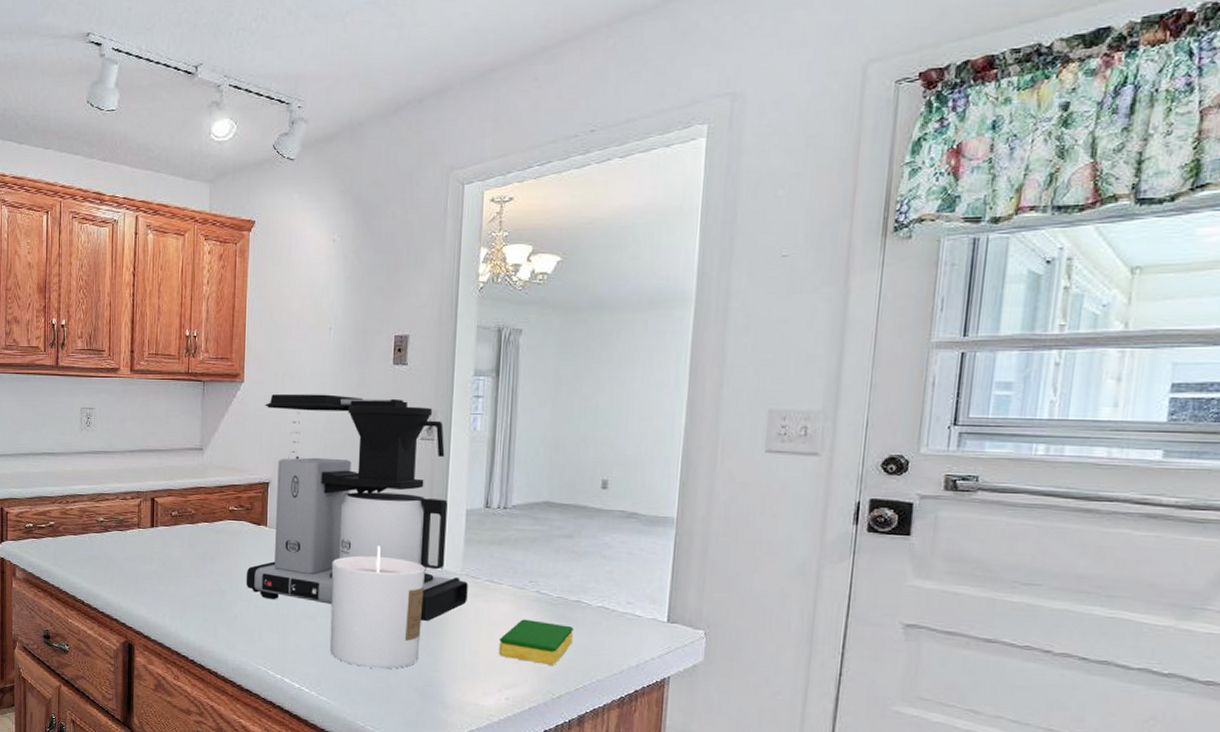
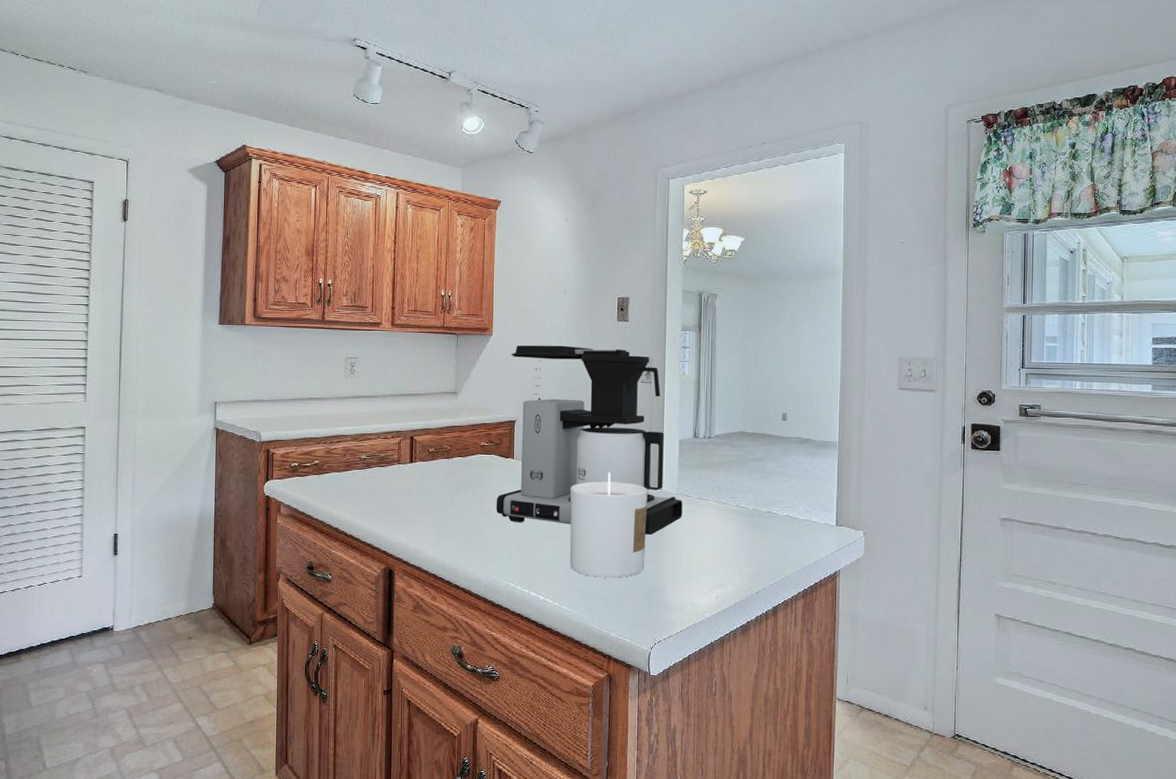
dish sponge: present [499,619,574,665] -> none [709,529,766,566]

